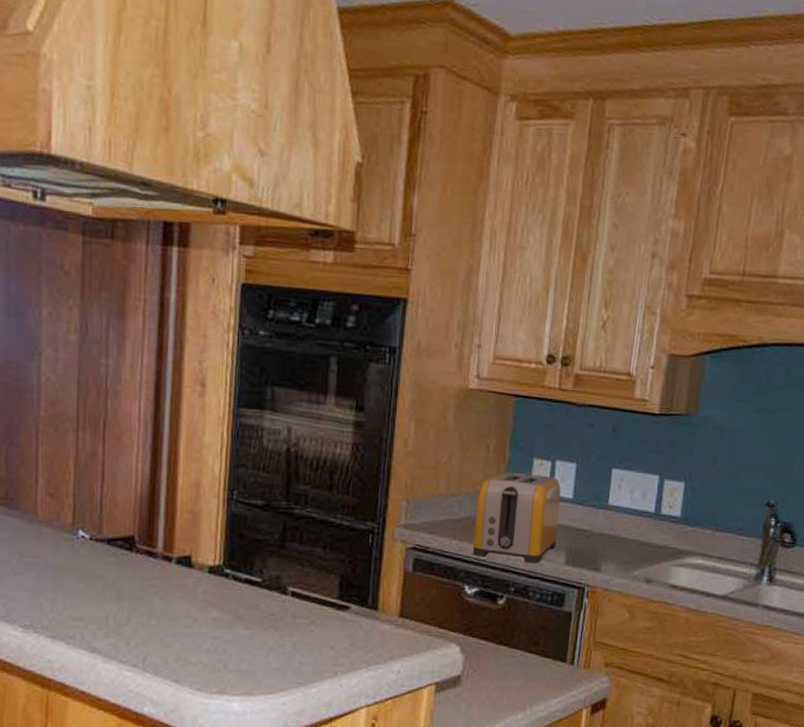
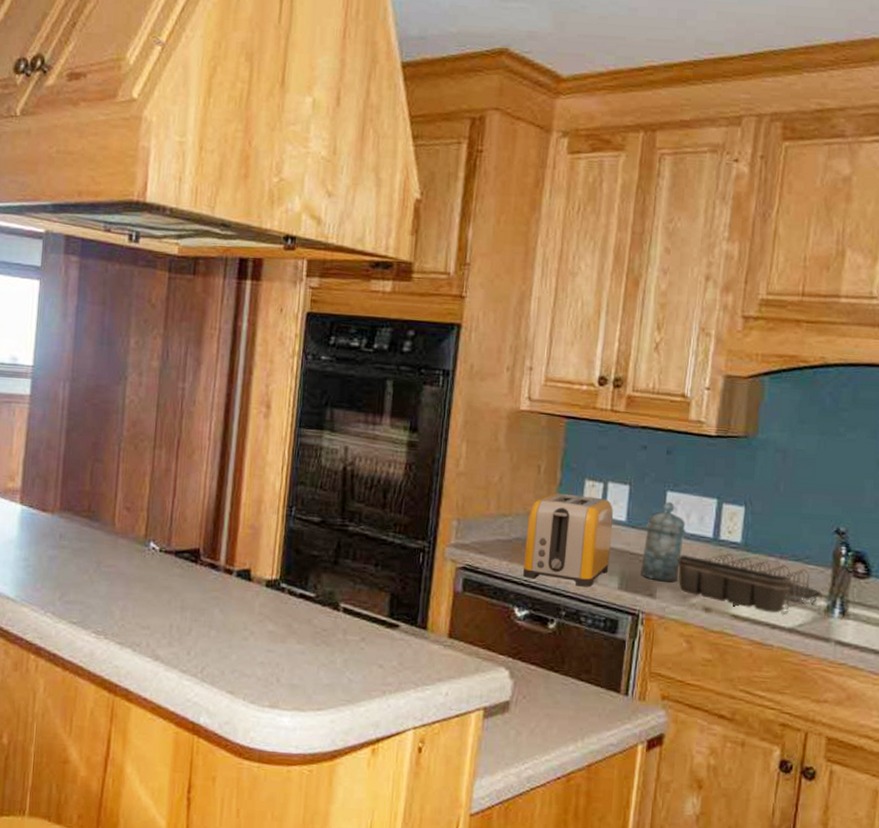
canister: none [586,479,631,555] -> present [641,502,687,582]
dish rack: none [620,527,754,584] -> present [676,553,824,616]

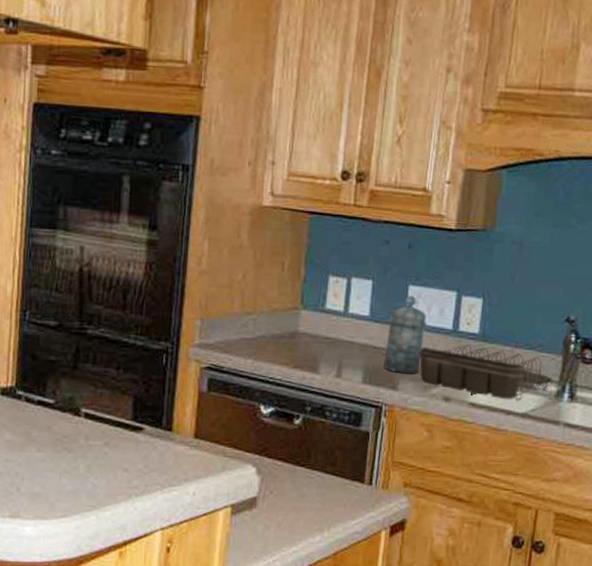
toaster: present [522,493,614,587] -> none [267,289,357,382]

